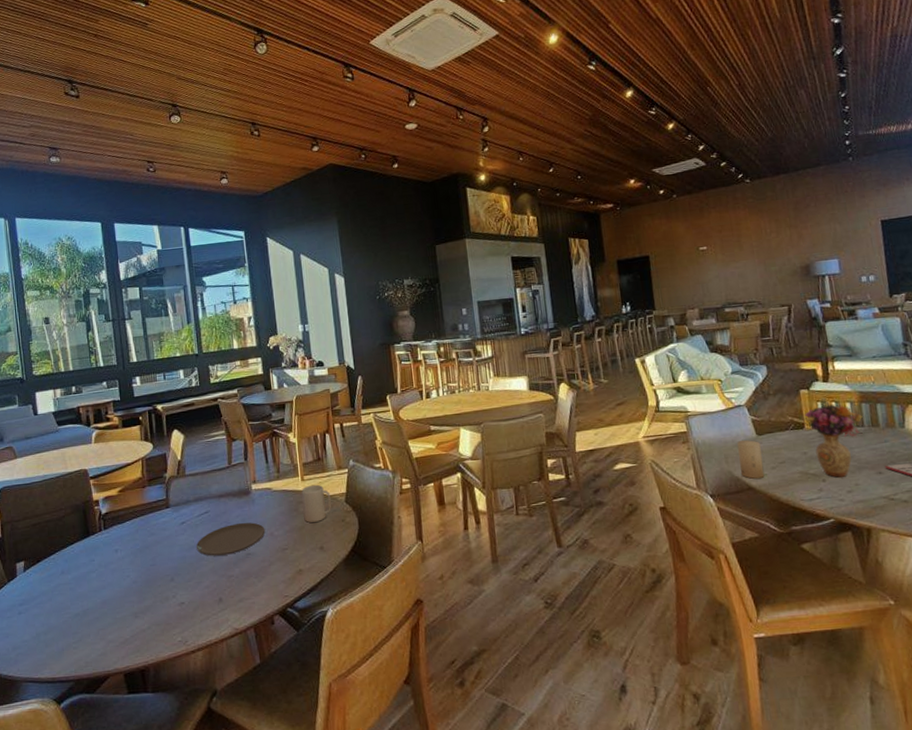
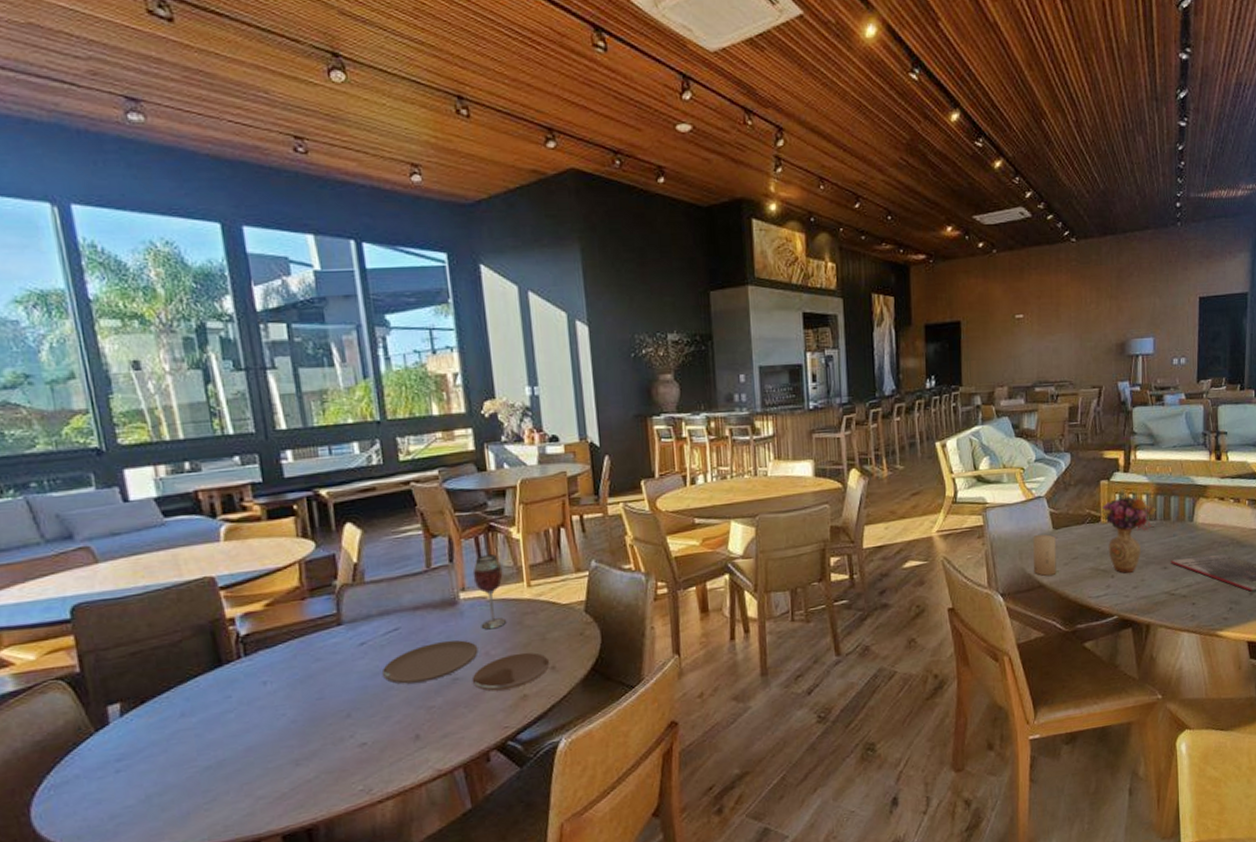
plate: none [260,534,319,566] -> present [472,652,550,692]
wineglass: none [261,454,286,515] -> present [472,554,506,630]
mug: present [301,484,332,523] -> none [527,591,568,639]

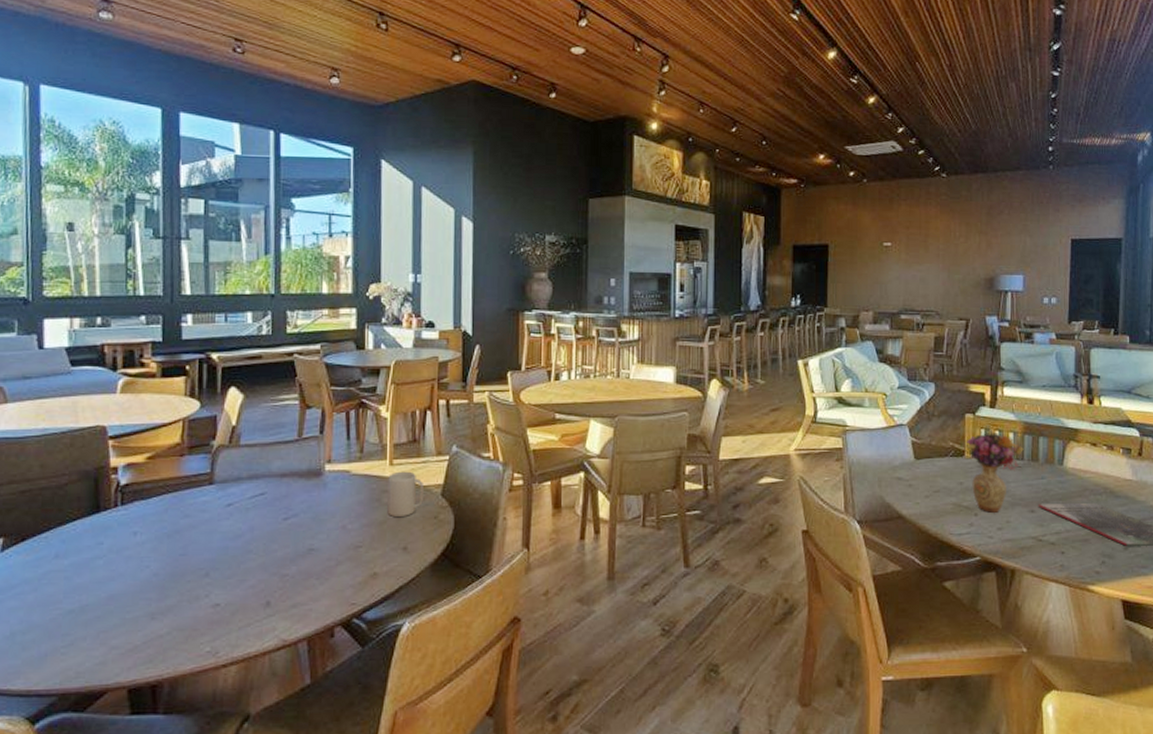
plate: present [381,640,479,684] -> none [243,511,336,549]
wineglass: present [472,554,506,630] -> none [340,430,368,504]
plate: present [472,652,550,692] -> none [326,530,403,566]
mug: none [527,591,568,639] -> present [387,471,425,518]
candle: present [1033,534,1057,576] -> none [893,463,917,506]

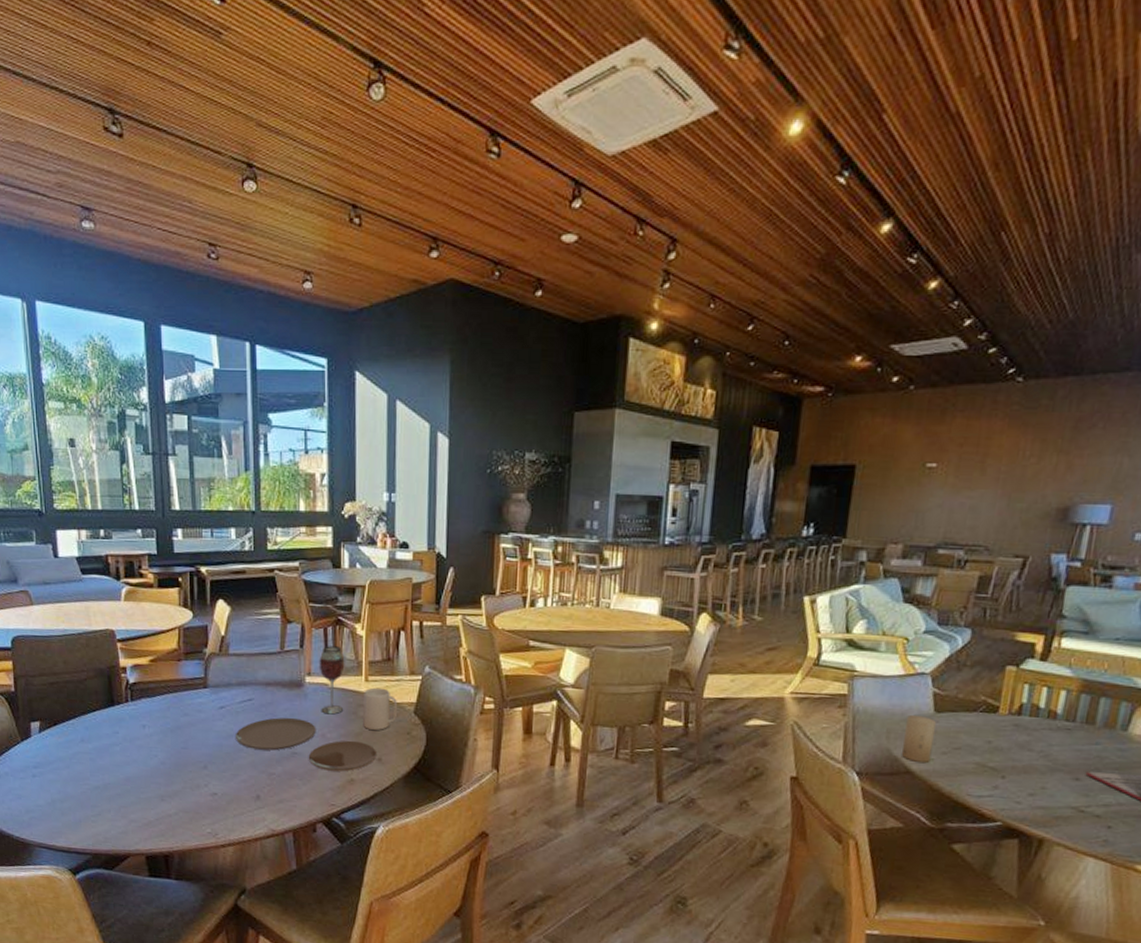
plate: none [243,511,336,549] -> present [235,717,316,751]
plate: none [326,530,403,566] -> present [308,740,377,772]
wineglass: none [340,430,368,504] -> present [319,646,345,715]
candle: none [893,463,917,506] -> present [902,714,936,762]
flower arrangement: present [964,426,1024,513] -> none [999,681,1078,777]

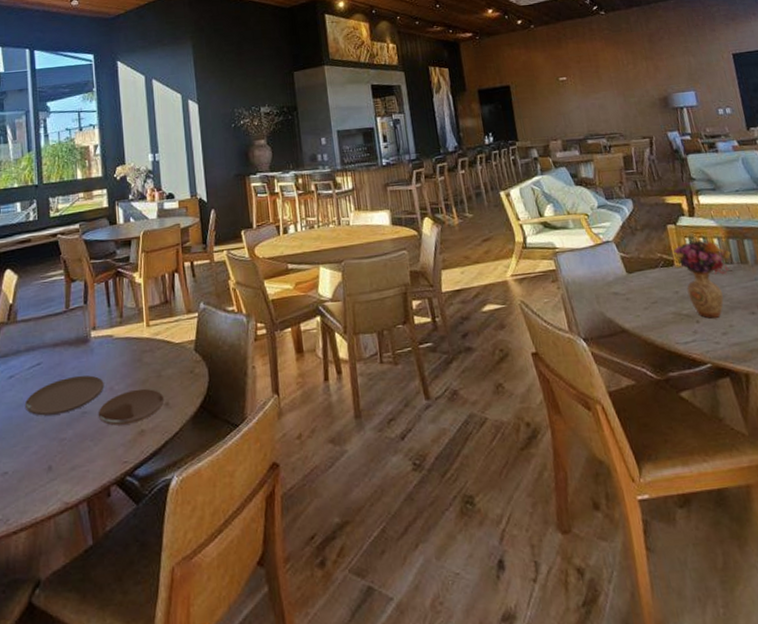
wineglass: present [319,646,345,715] -> none [102,297,128,366]
mug: present [363,687,398,731] -> none [146,330,180,376]
candle: present [902,714,936,762] -> none [607,278,638,321]
flower arrangement: none [999,681,1078,777] -> present [673,234,731,318]

